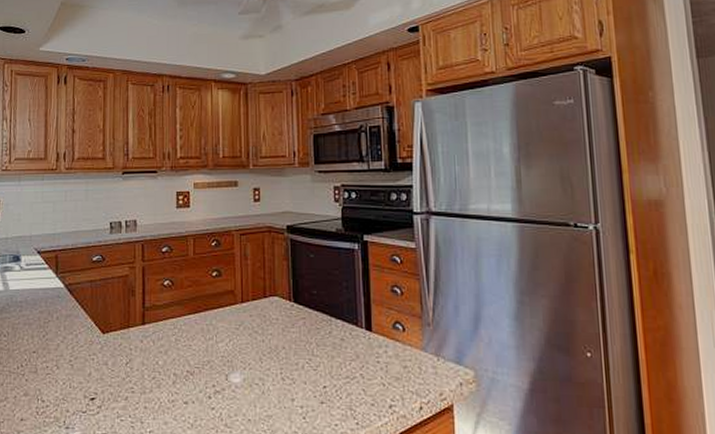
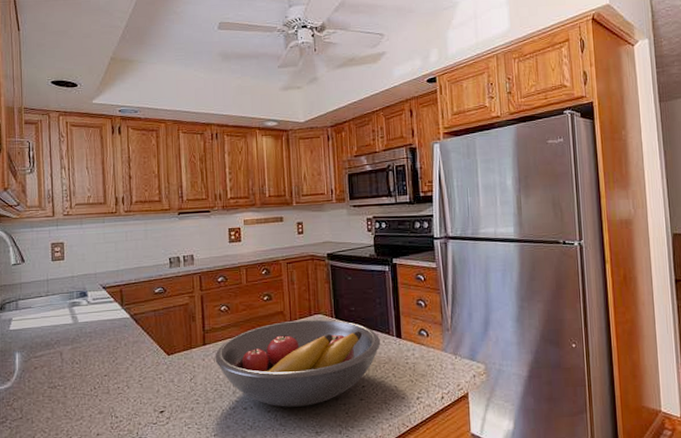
fruit bowl: none [154,302,347,406] -> present [215,319,381,407]

